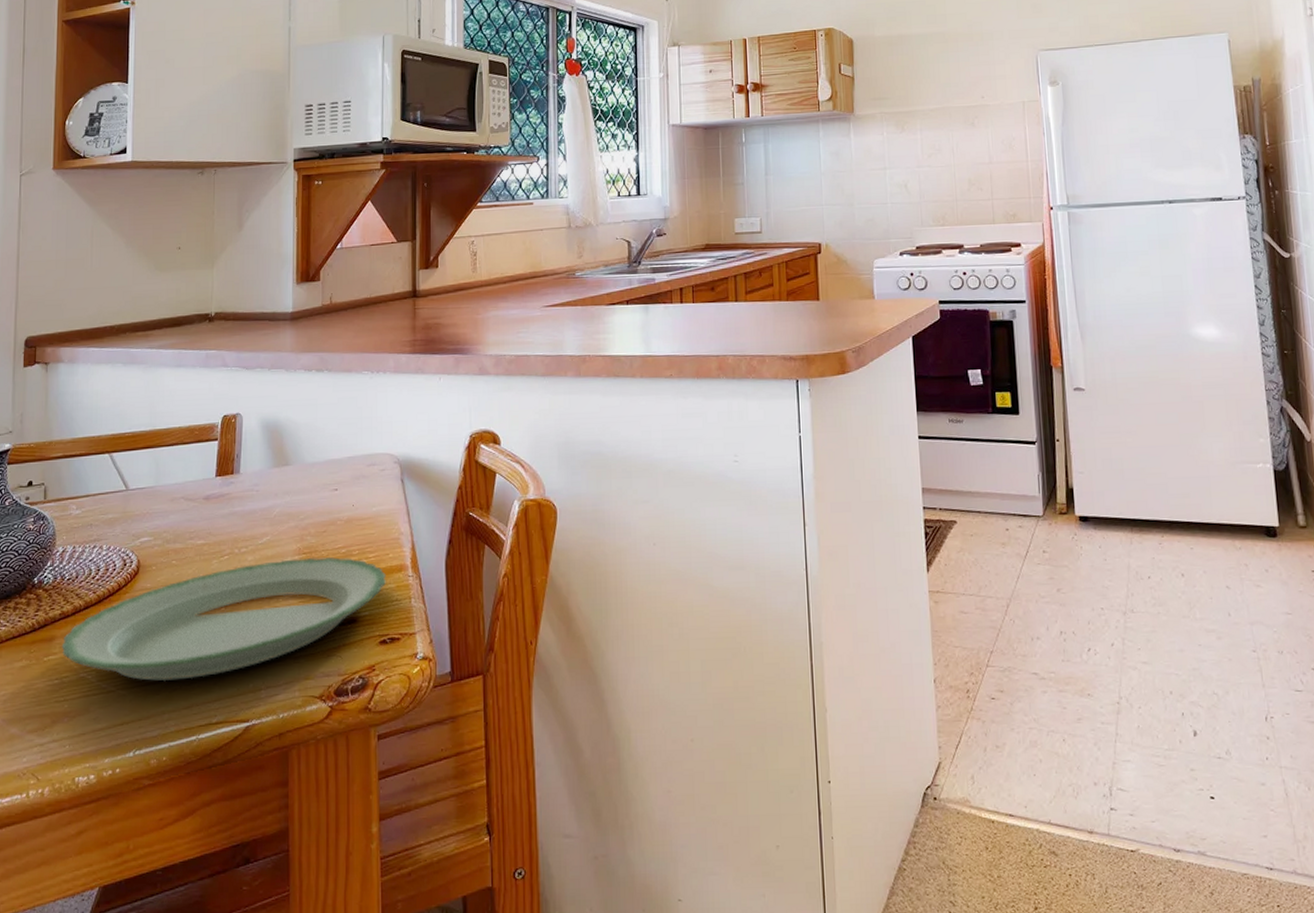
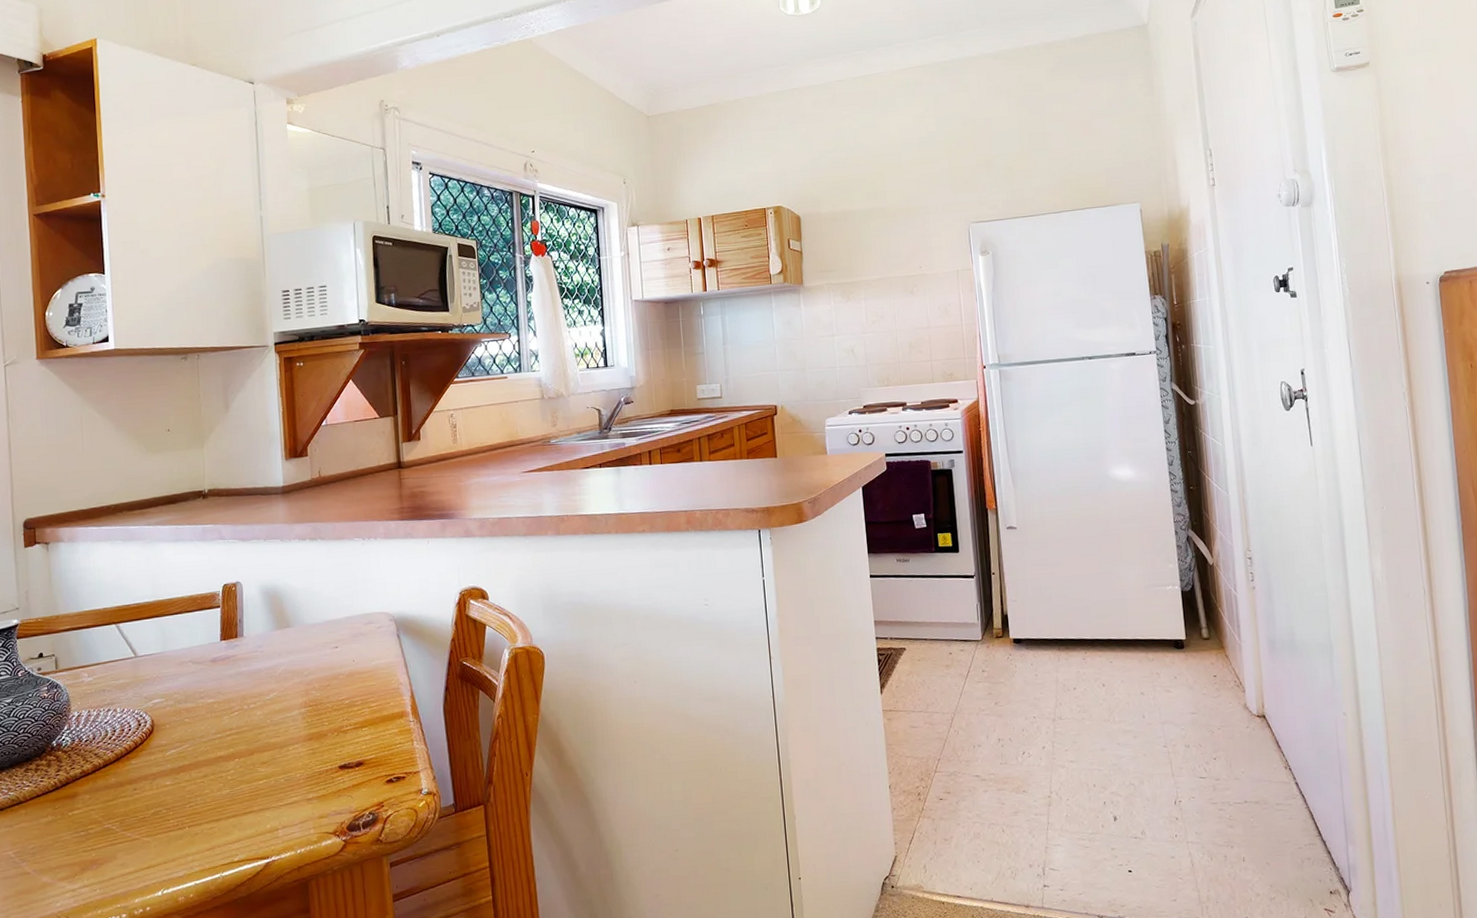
plate: present [61,556,387,682] -> none [84,707,390,828]

